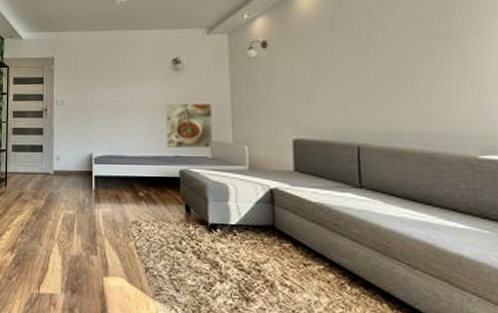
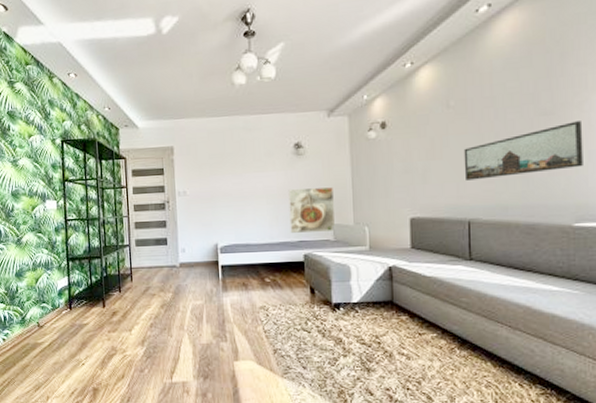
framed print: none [350,47,487,103] -> present [463,121,583,180]

